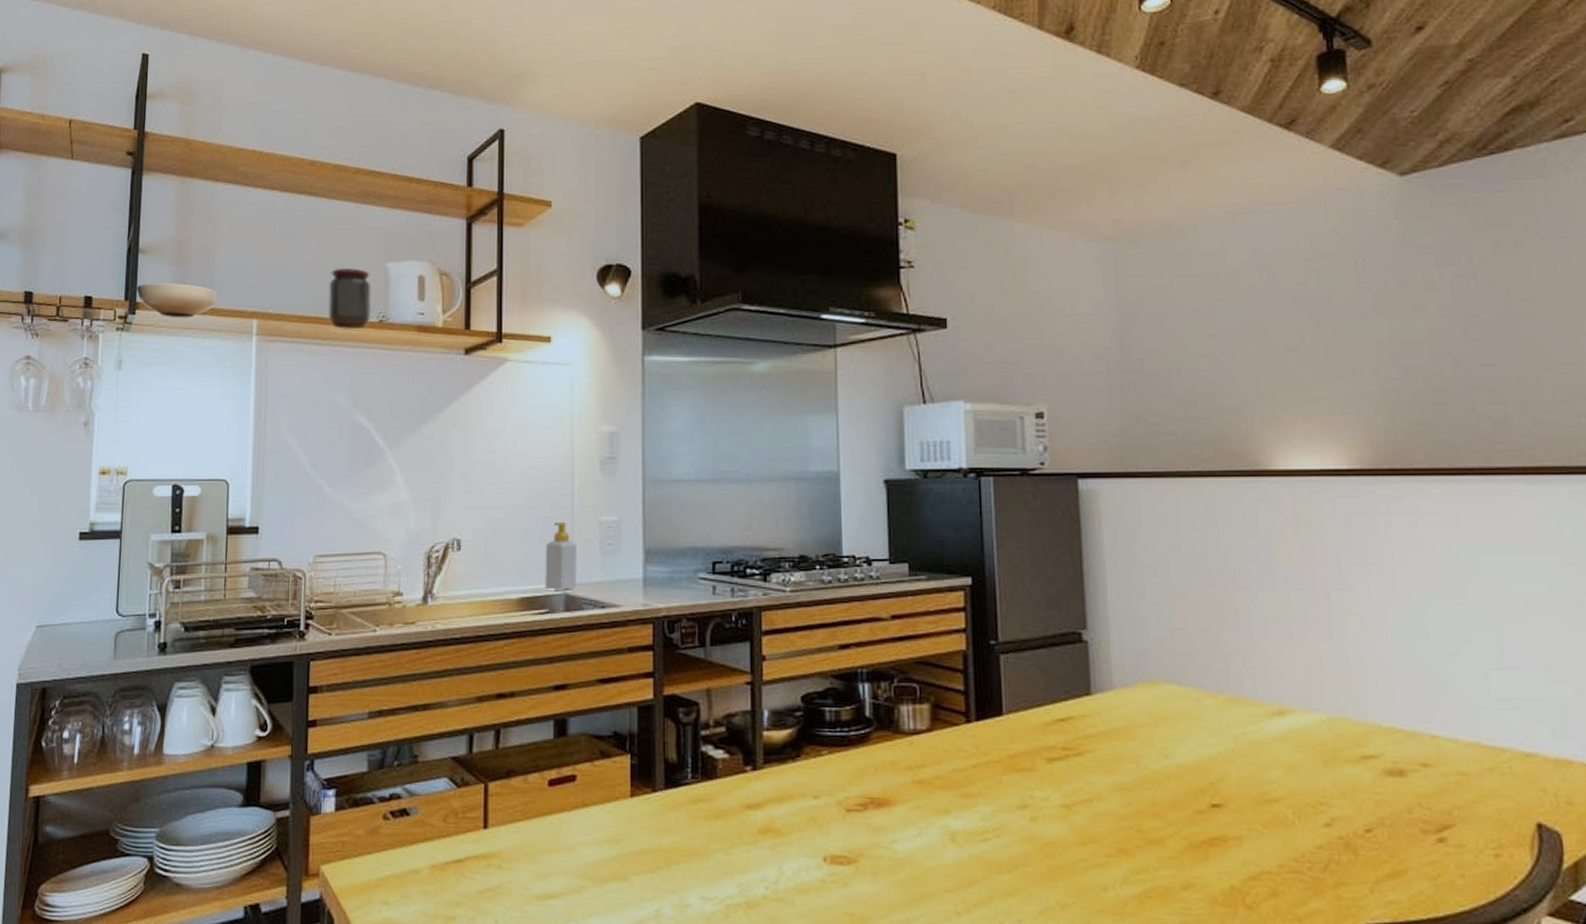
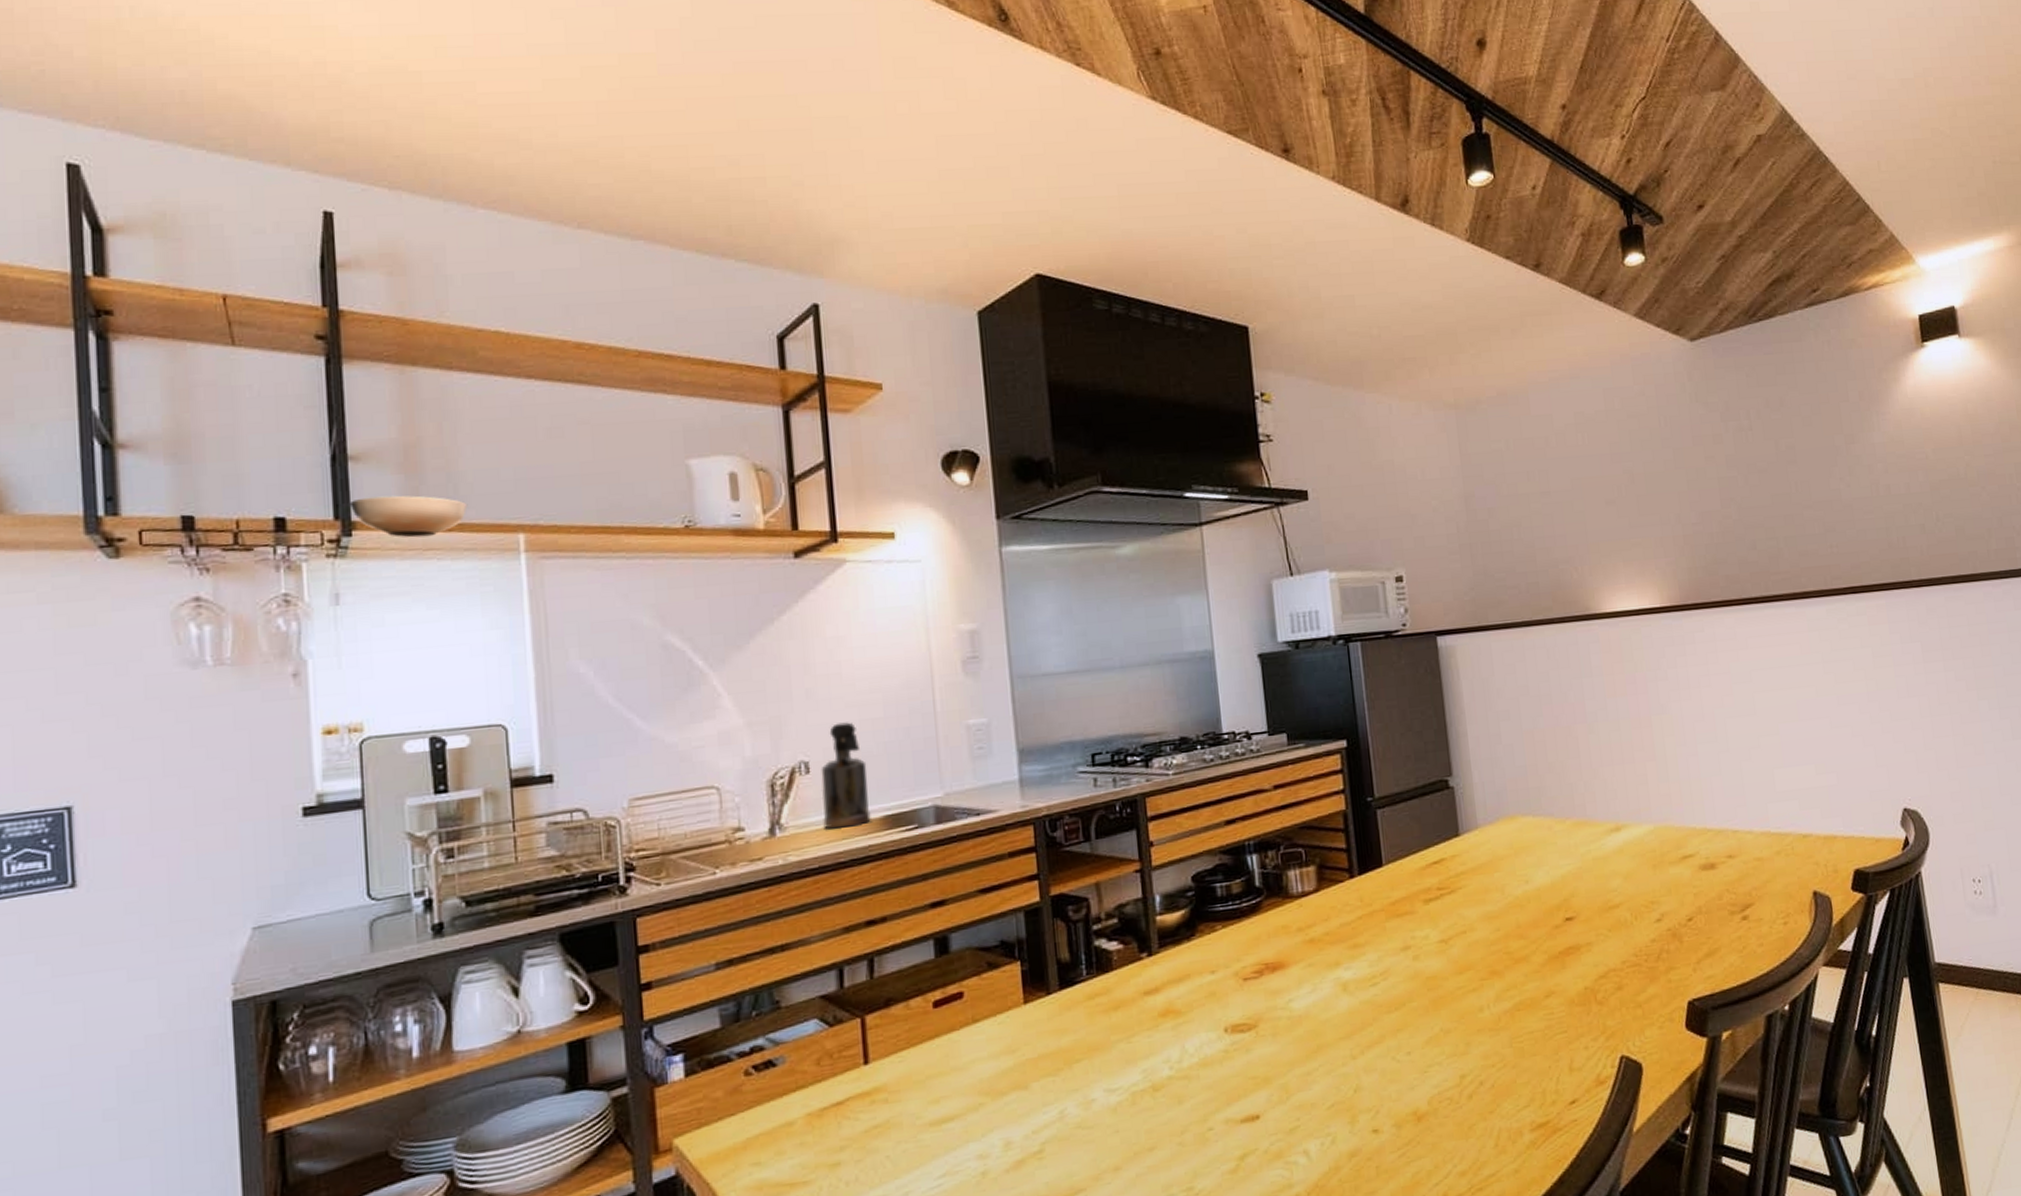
jar: present [328,268,372,330] -> none [615,467,674,540]
spray bottle: none [468,507,509,604] -> present [821,722,871,829]
soap bottle: present [545,522,577,590] -> none [907,730,947,804]

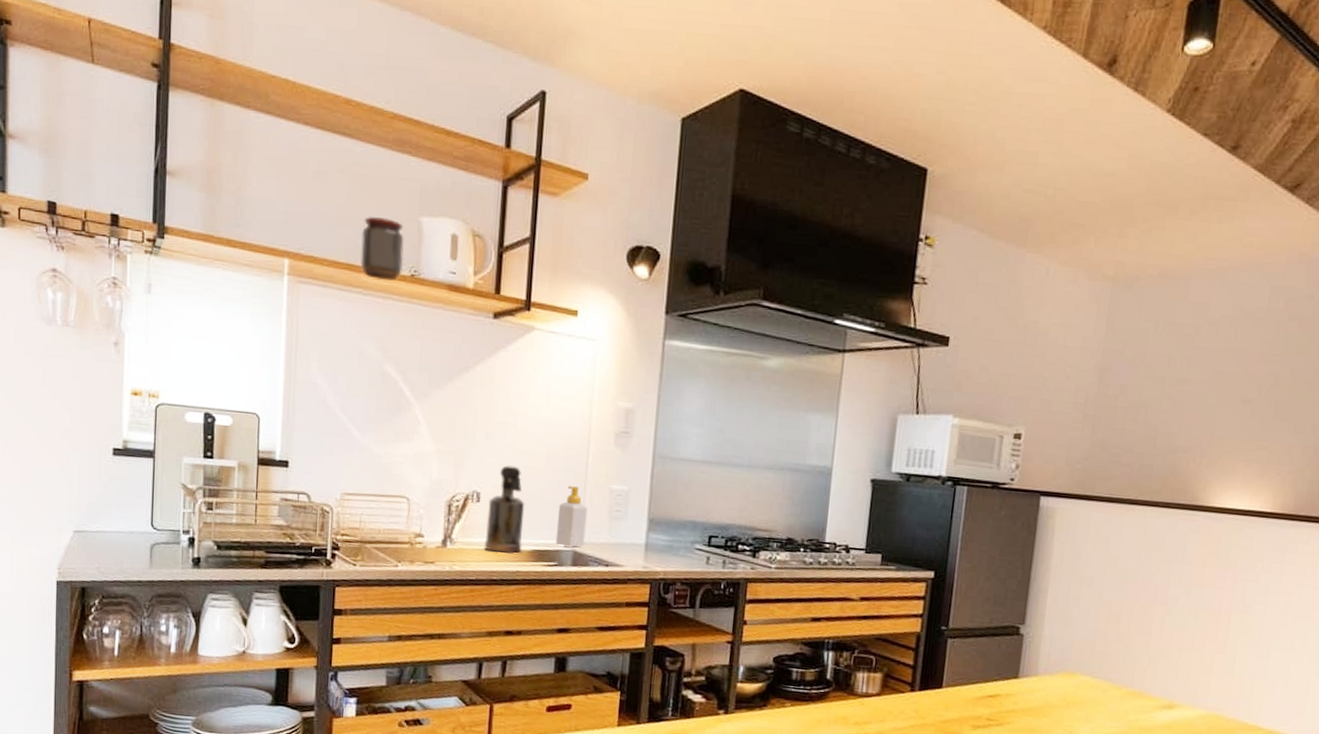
bowl: present [349,495,468,538] -> none [164,208,250,249]
jar: none [615,467,674,540] -> present [360,215,404,281]
soap bottle: none [907,730,947,804] -> present [555,486,588,548]

